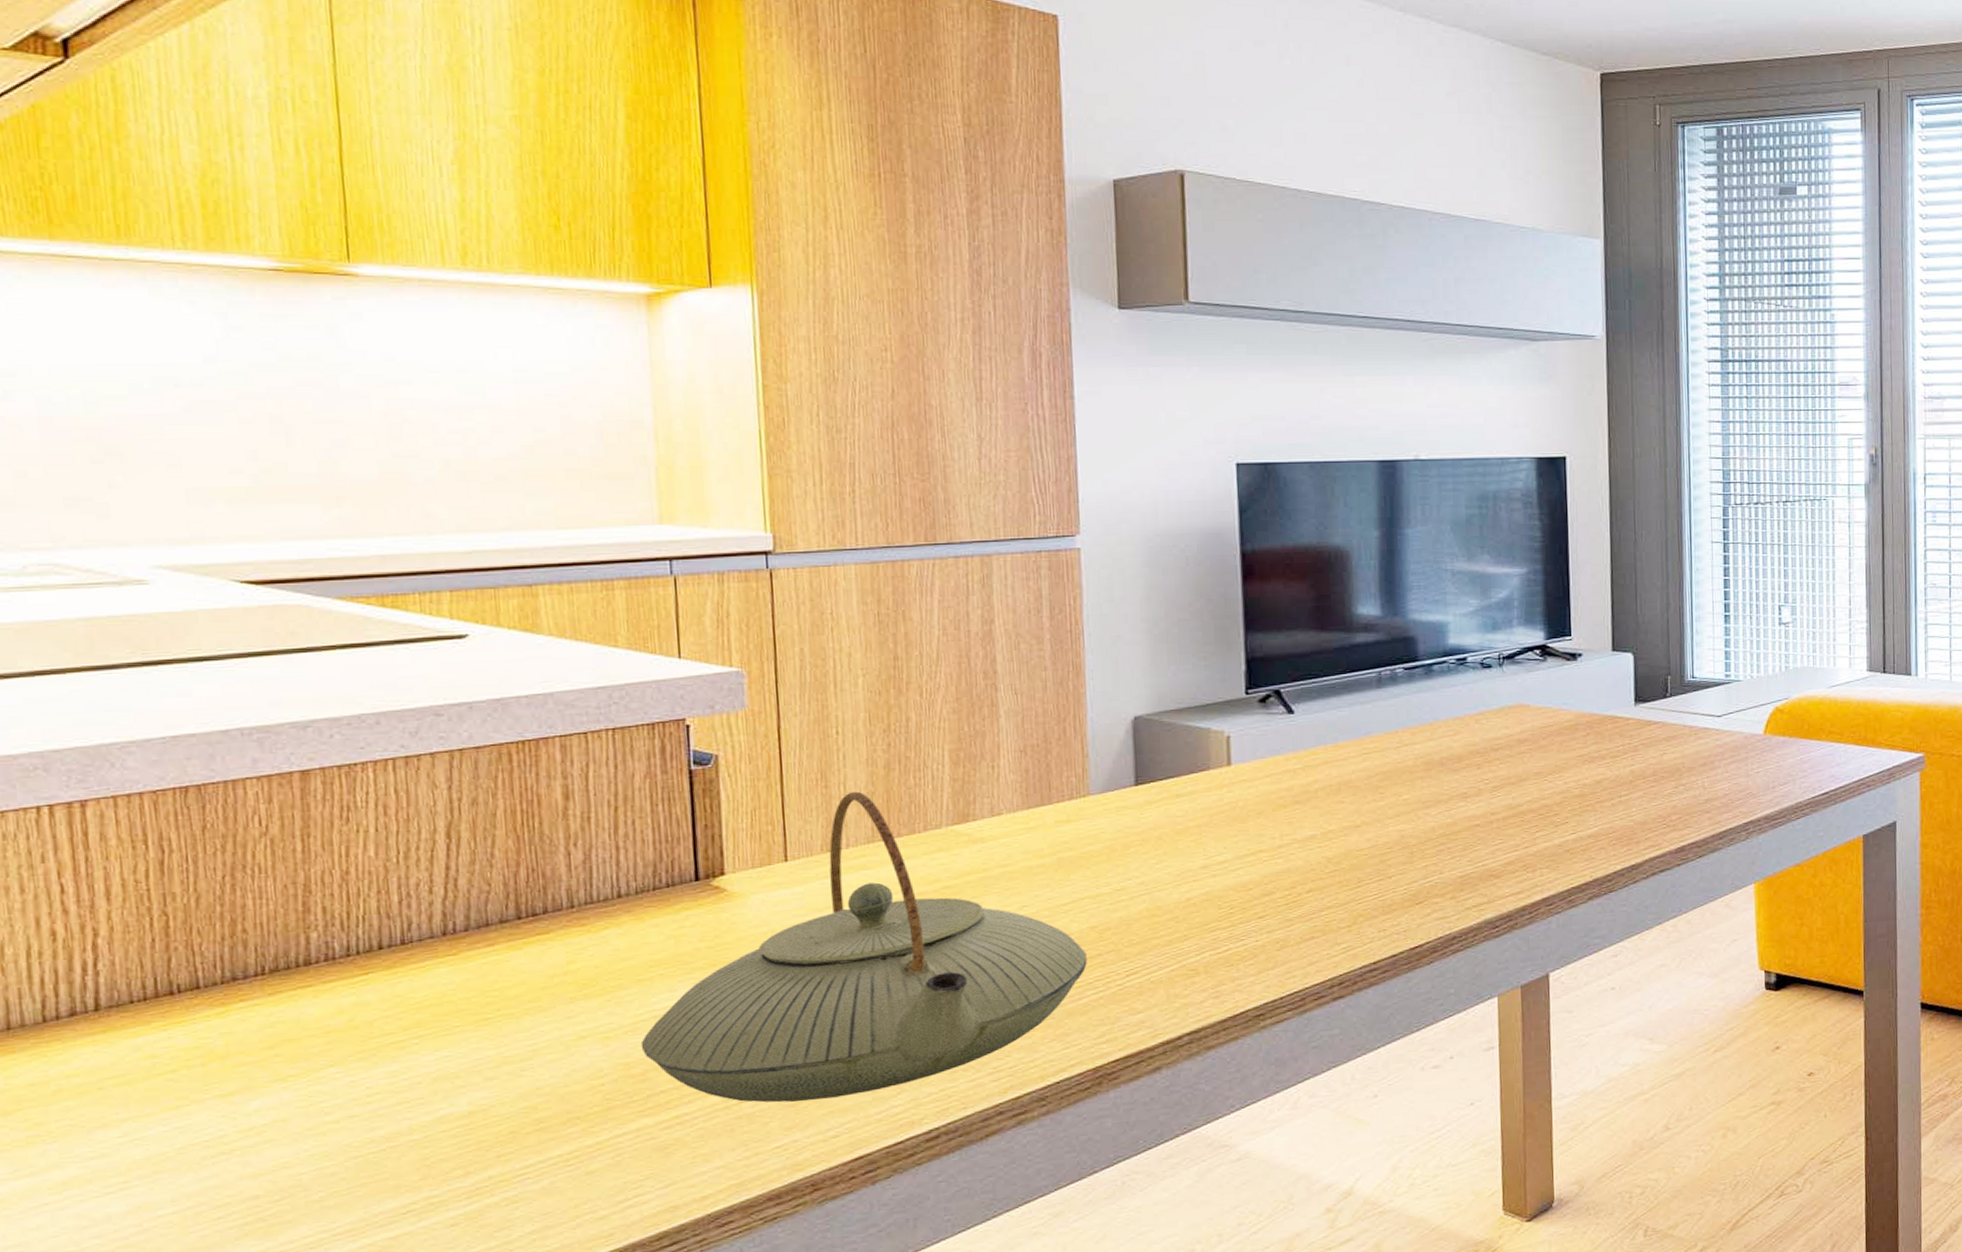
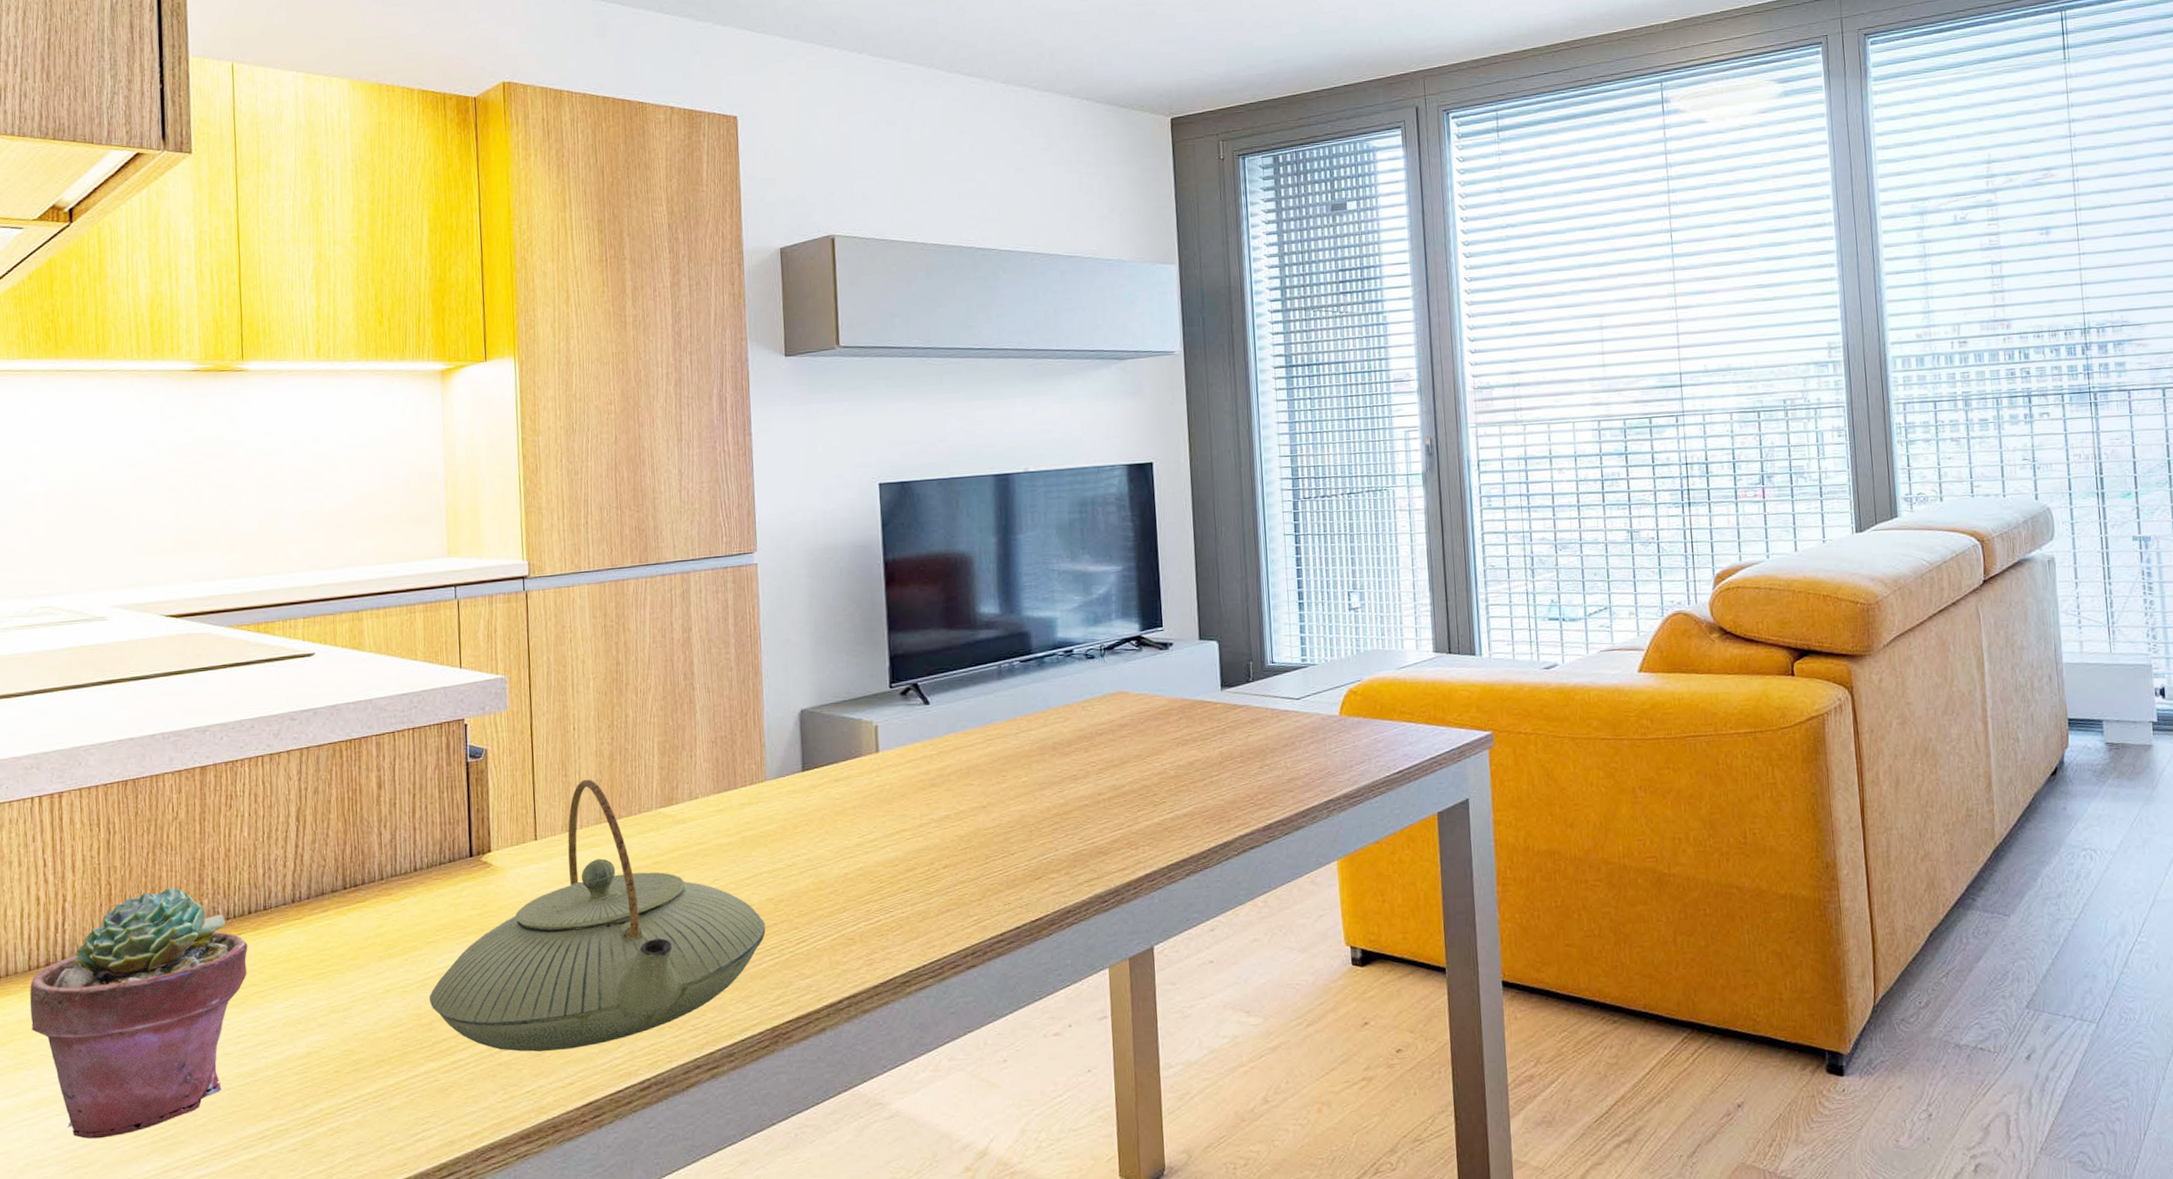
potted succulent: none [45,918,379,1224] -> present [30,887,248,1139]

